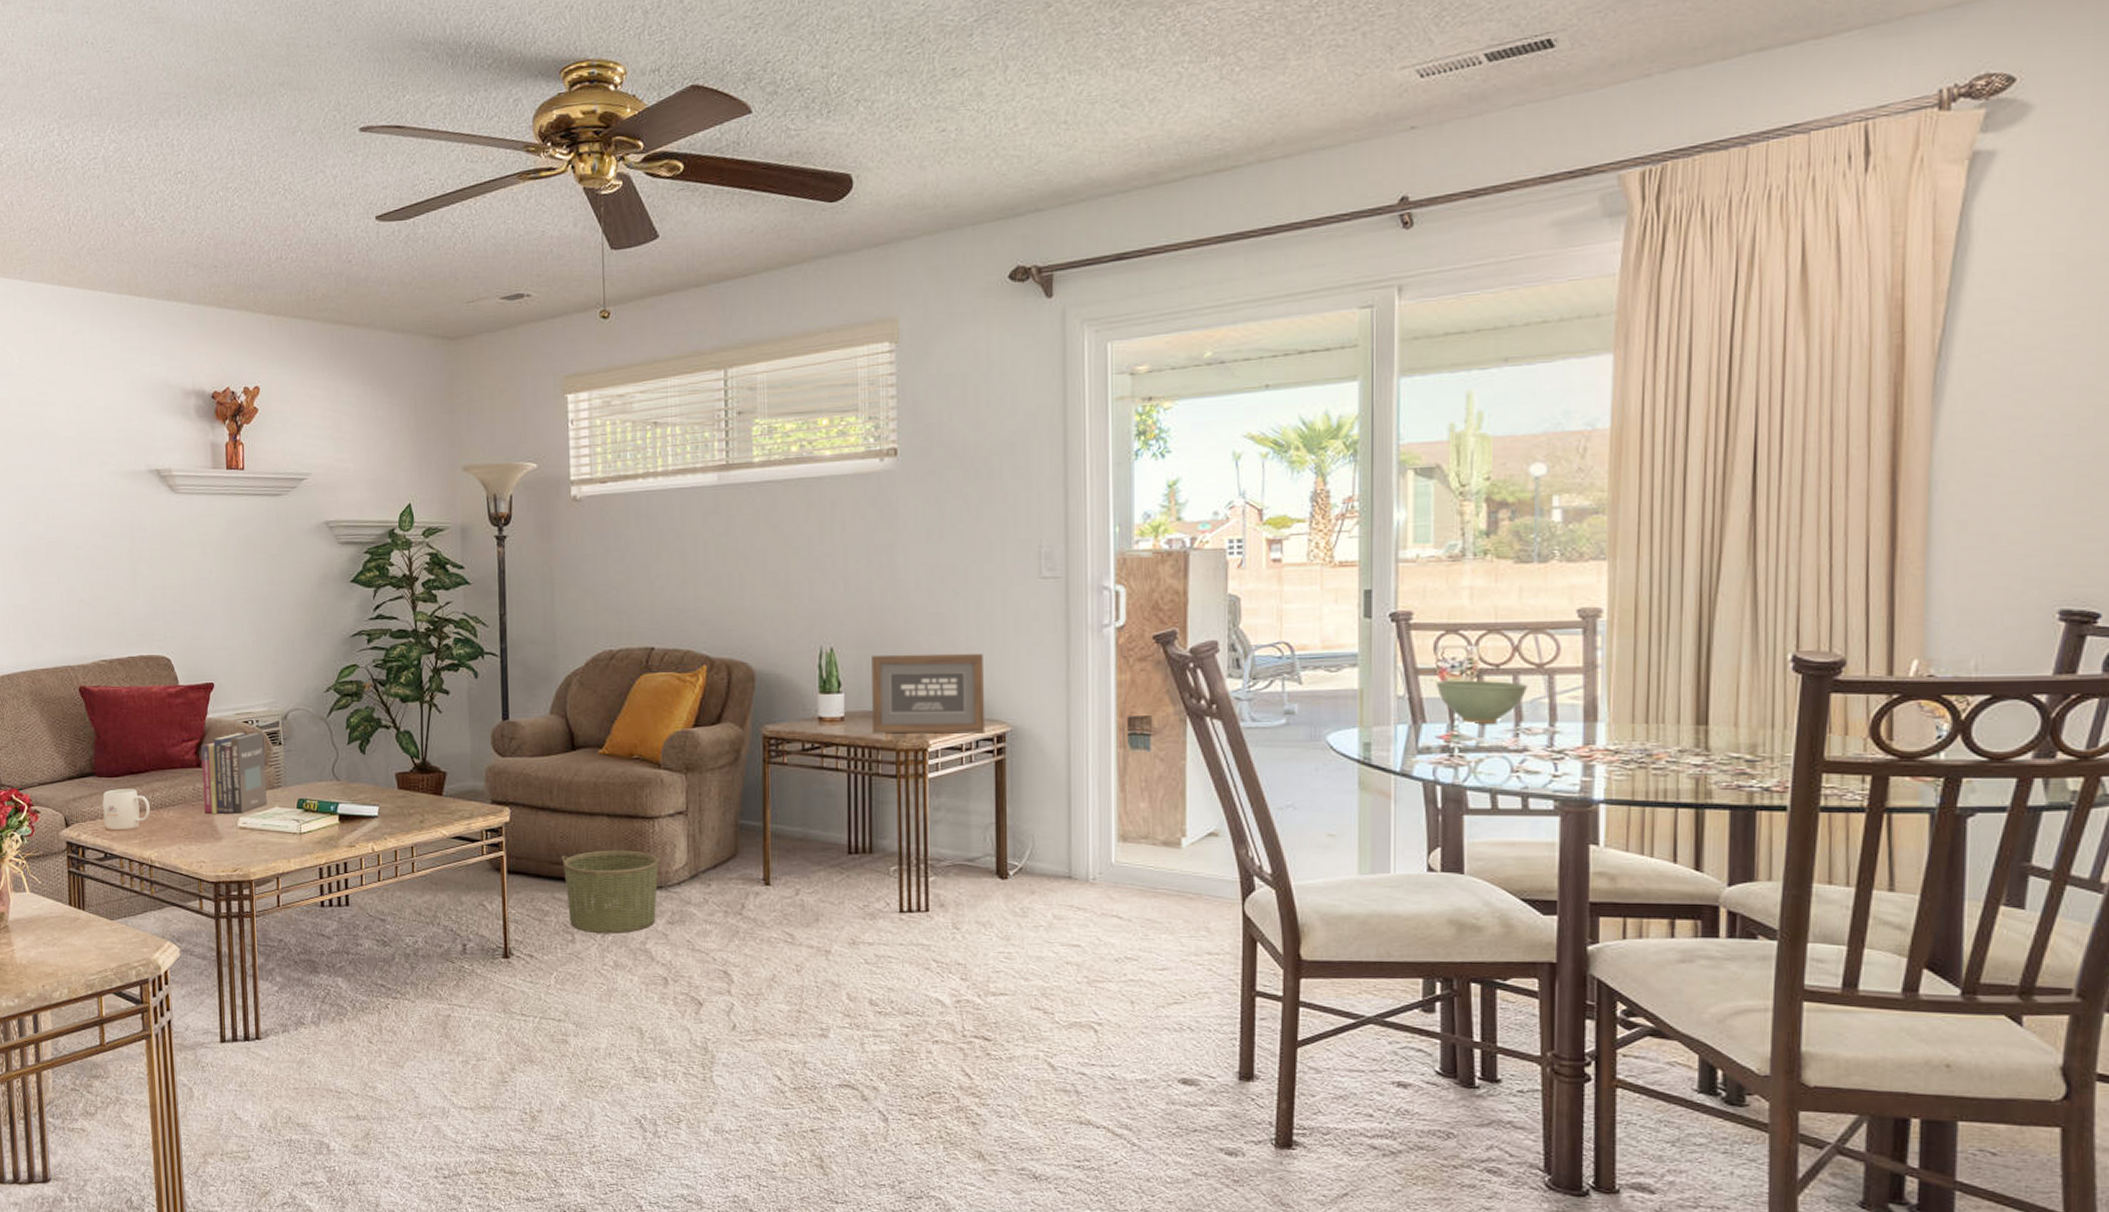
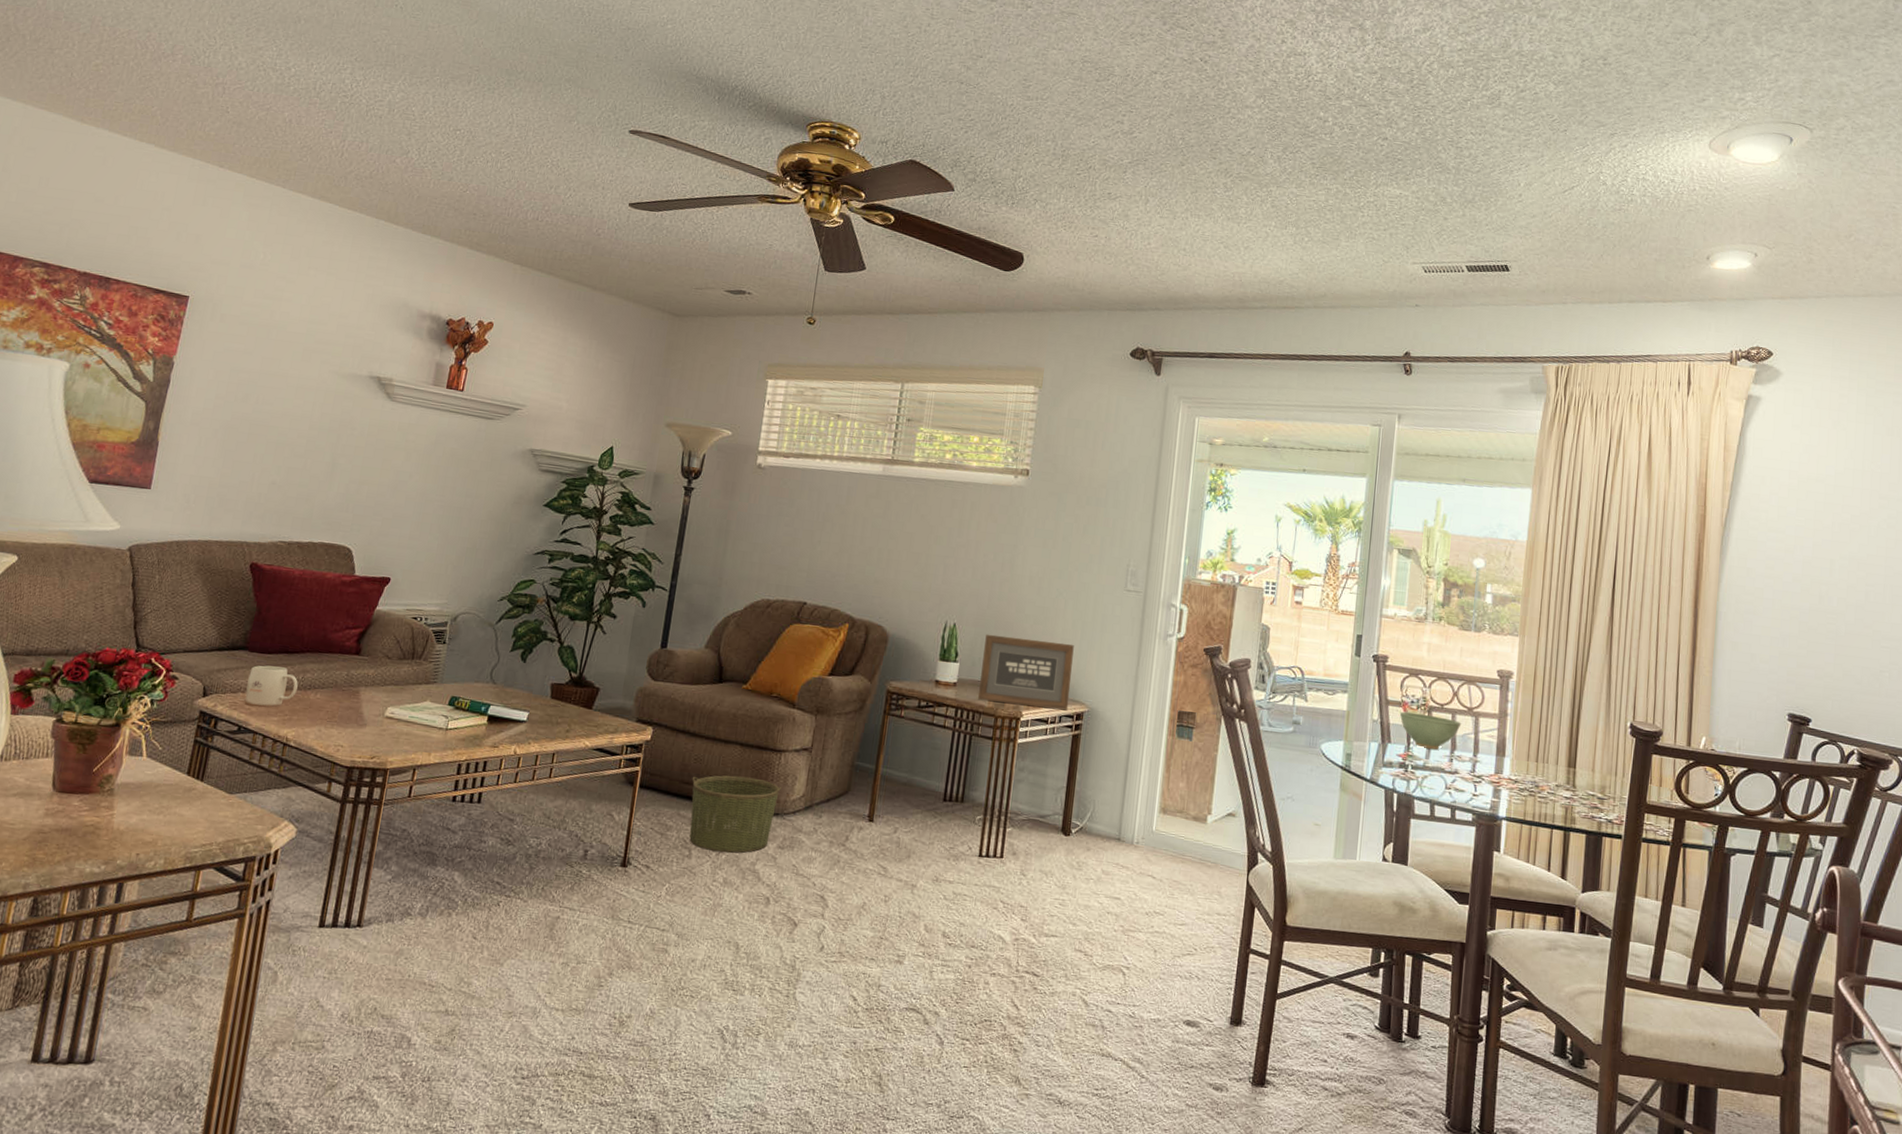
books: present [201,732,267,815] -> none [353,627,431,704]

